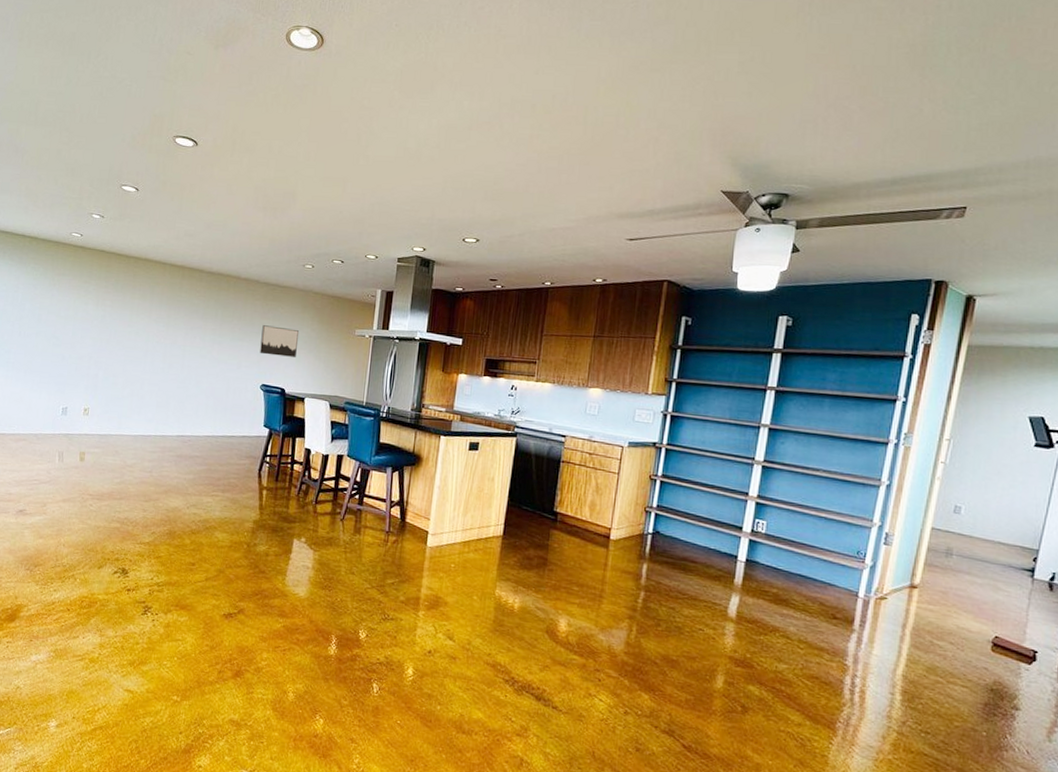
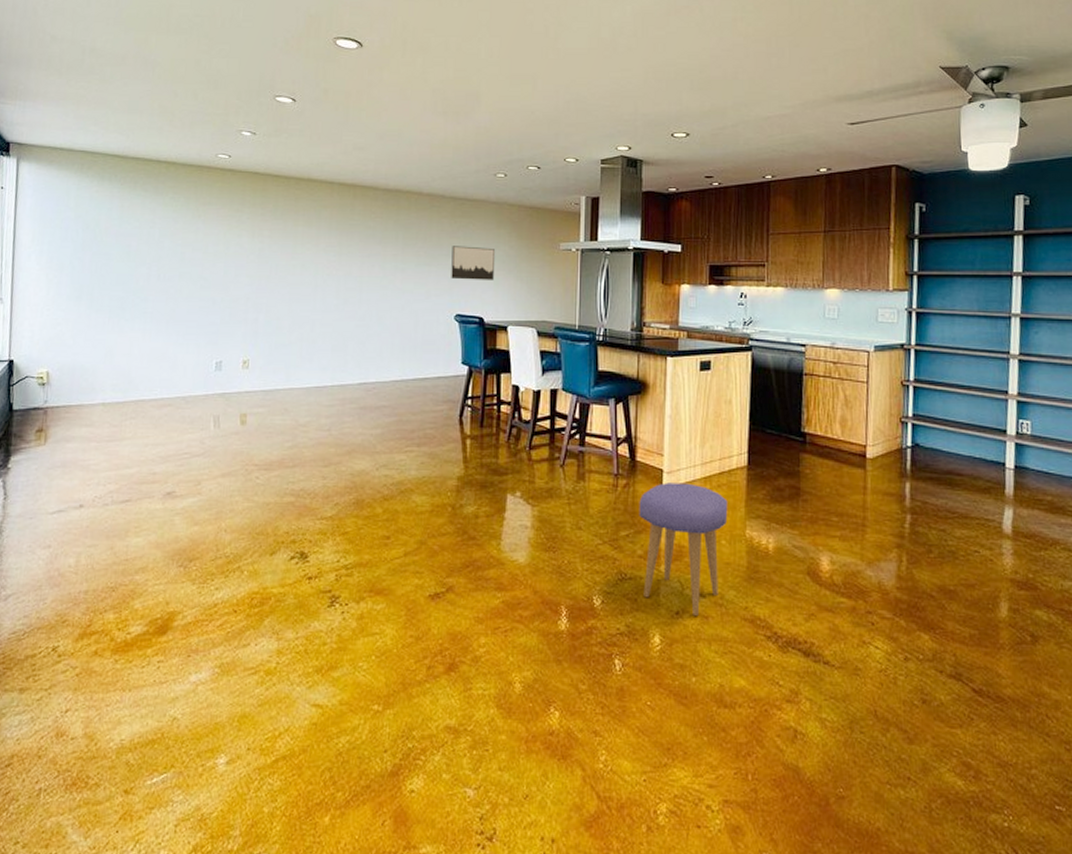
stool: none [402,542,482,656] -> present [639,482,728,616]

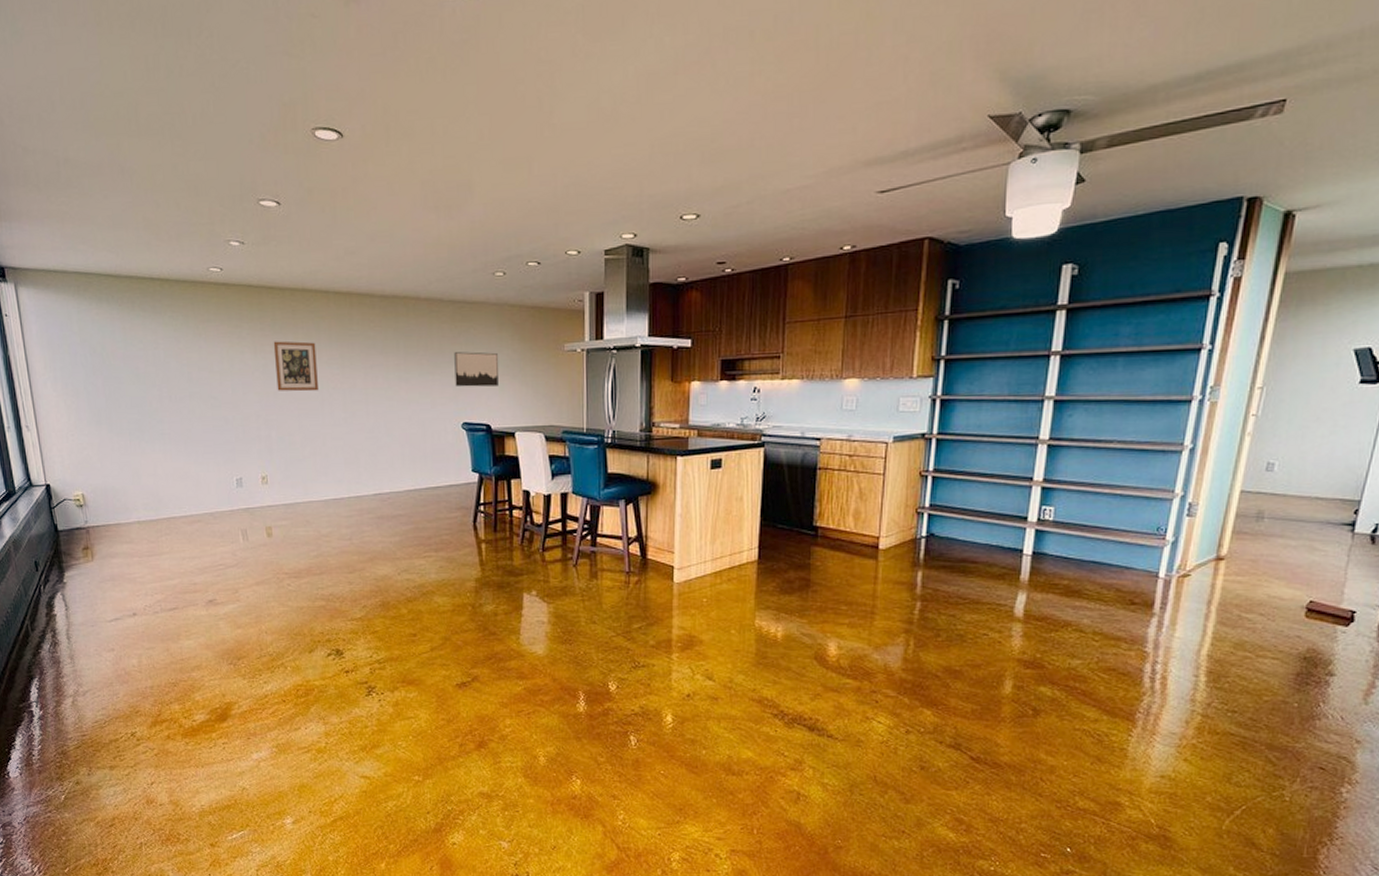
wall art: none [271,226,315,277] -> present [273,341,318,392]
stool: present [639,482,728,616] -> none [650,578,738,697]

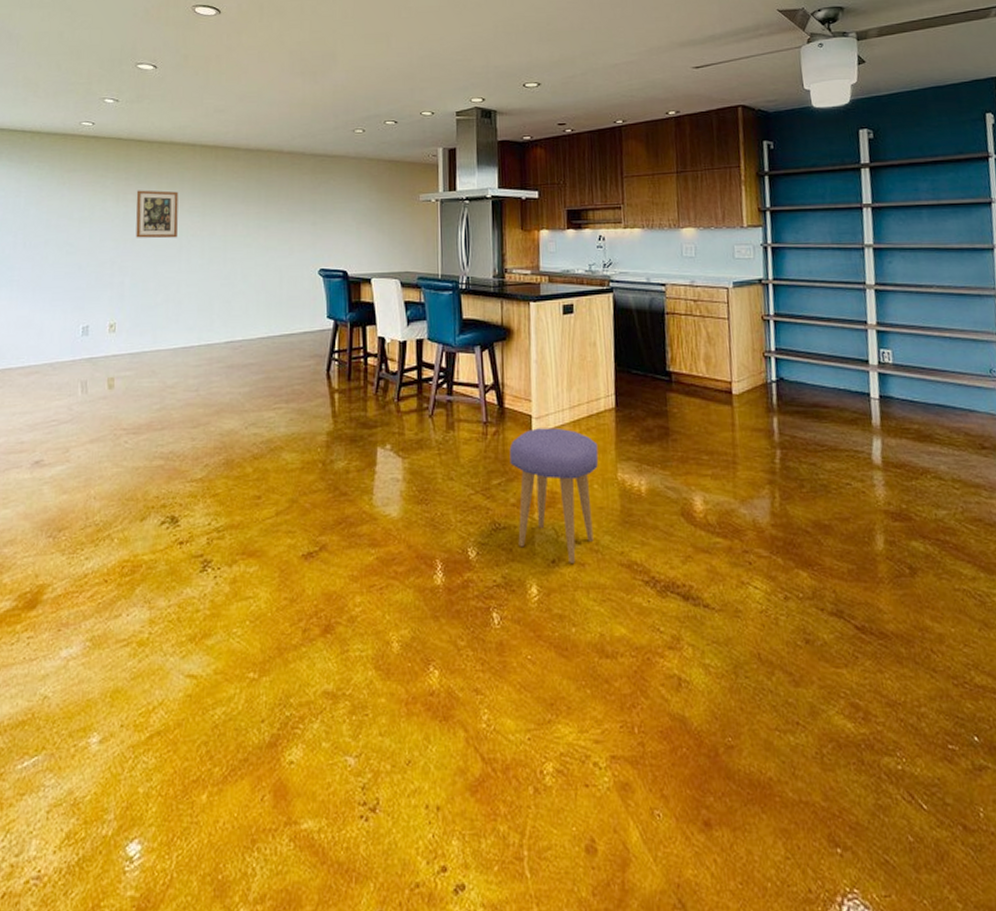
wall art: present [454,352,499,387] -> none [314,201,357,235]
stool: none [650,578,738,697] -> present [509,428,599,563]

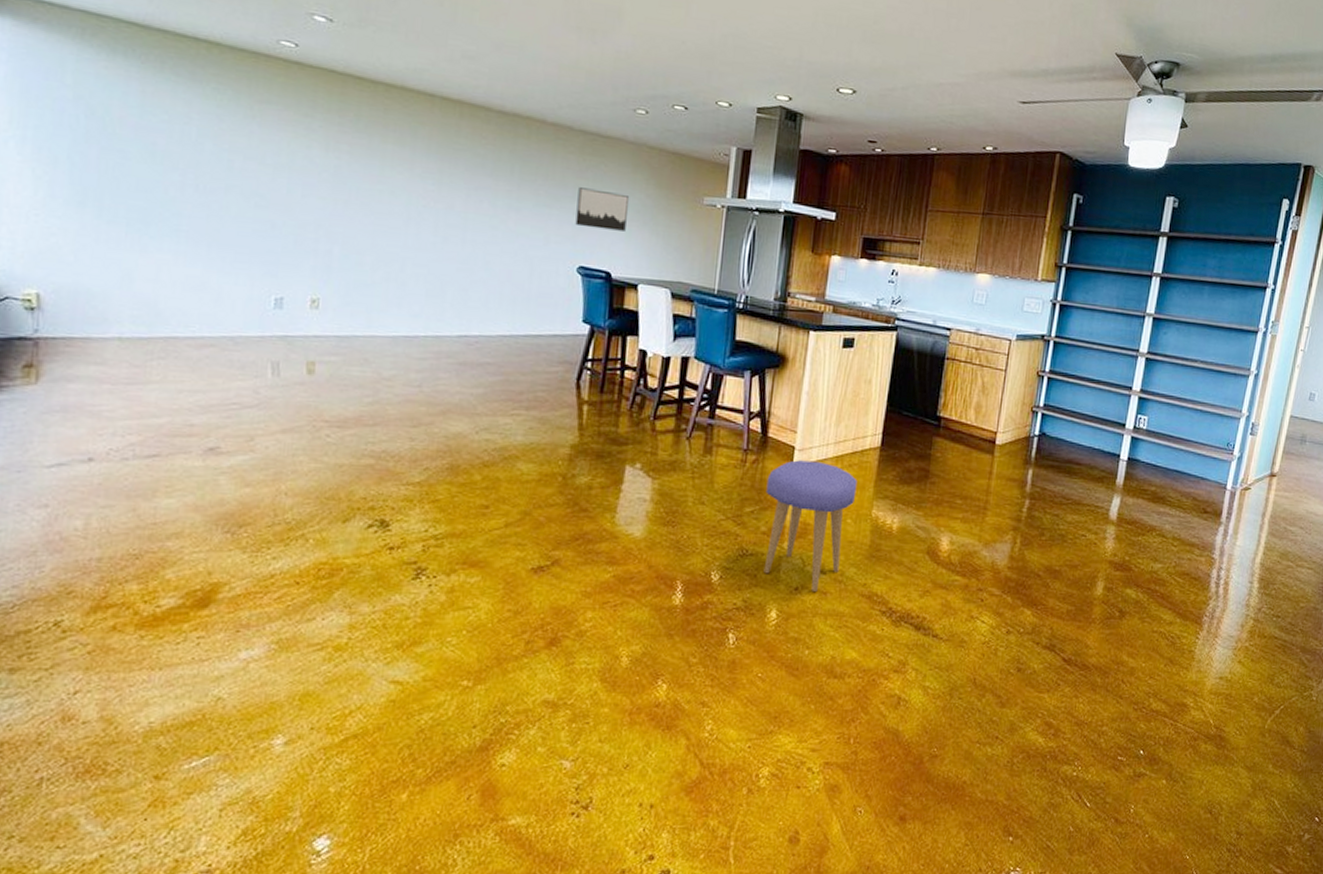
wall art: present [135,190,179,239] -> none [349,140,409,207]
wall art: none [314,201,357,235] -> present [575,187,630,231]

